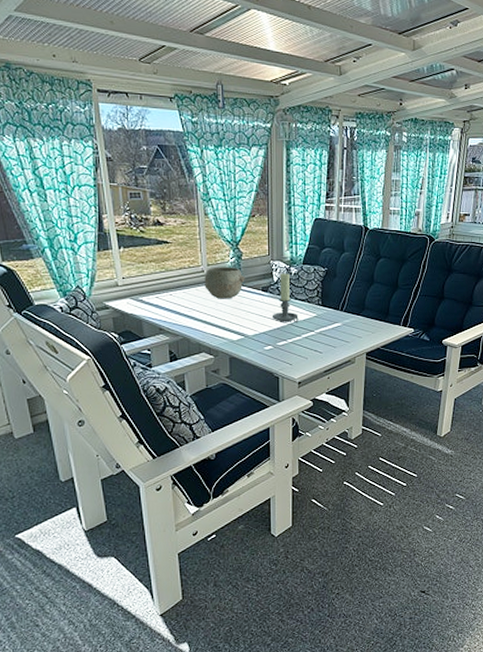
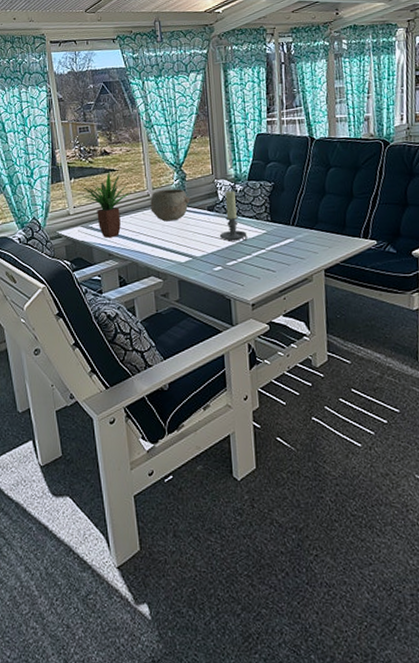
potted plant: none [133,243,184,312] -> present [82,172,130,238]

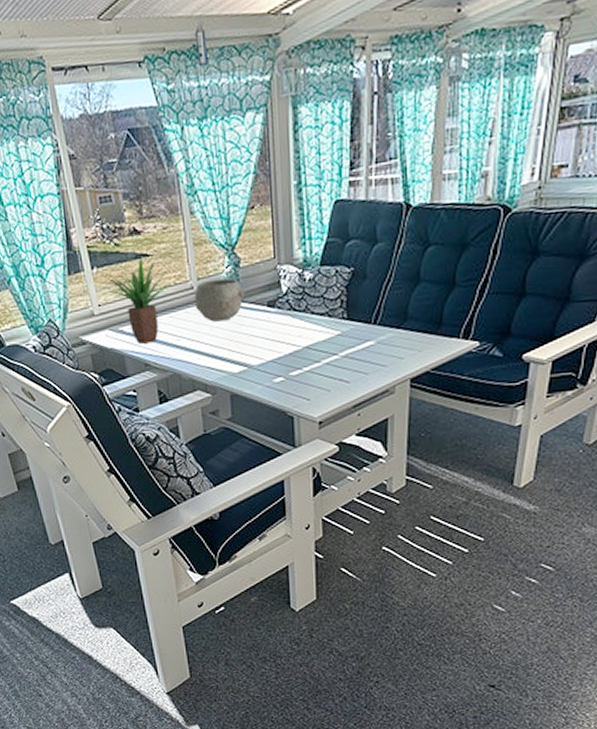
candle holder: present [219,191,248,241] -> none [281,280,317,346]

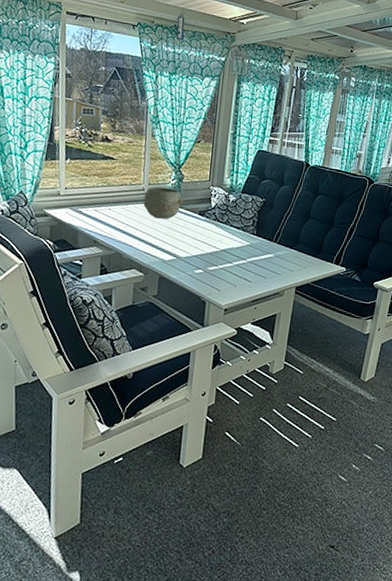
potted plant: present [108,257,169,344] -> none [76,159,125,225]

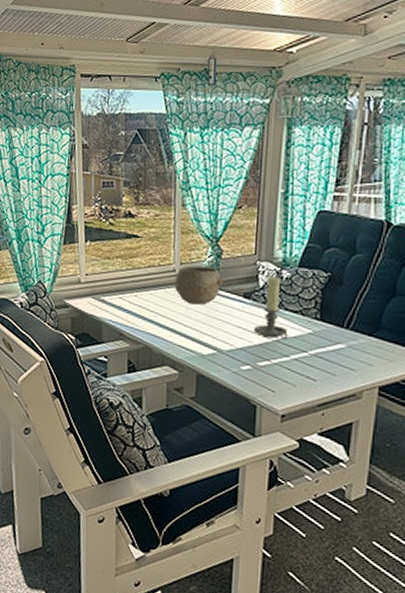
candle holder: none [205,199,232,249] -> present [253,277,288,339]

